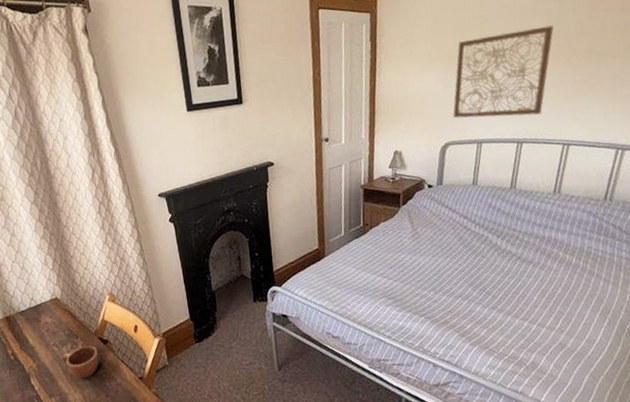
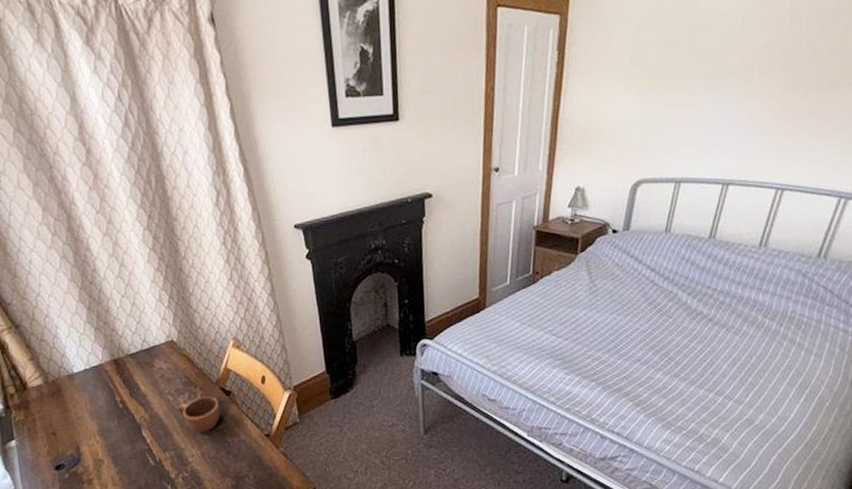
wall art: present [453,25,554,119] -> none [649,41,781,153]

